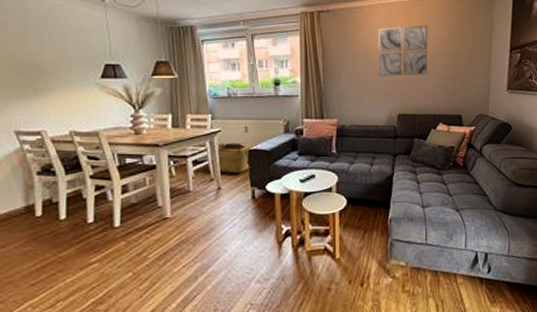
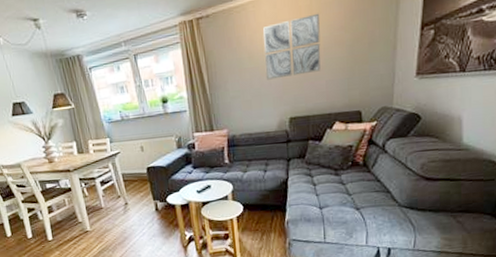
hamper: present [206,143,257,174] -> none [112,161,154,190]

